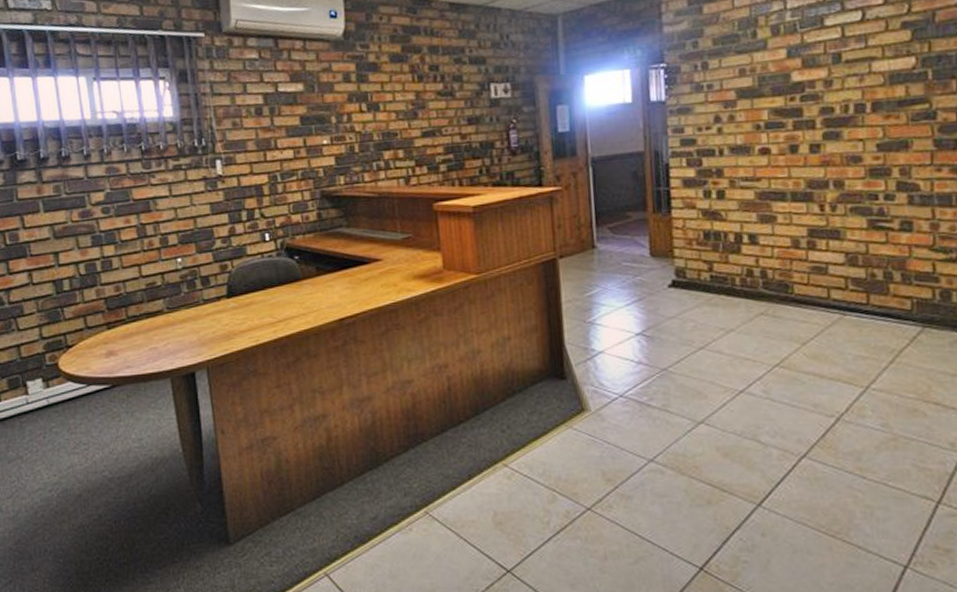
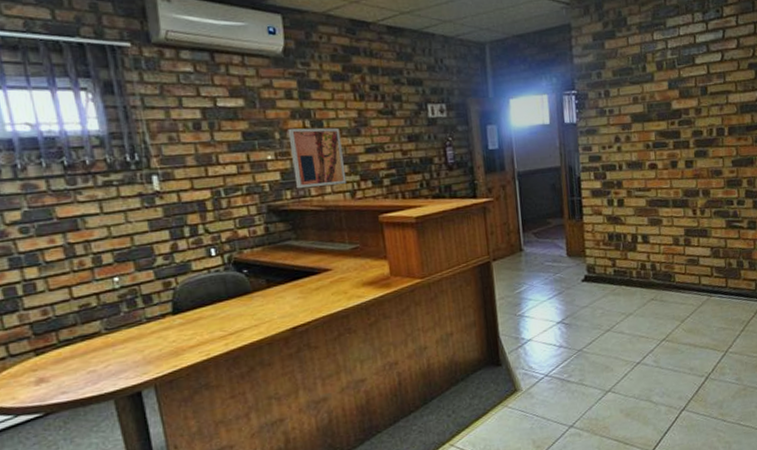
wall art: none [344,110,401,175] -> present [288,127,347,189]

